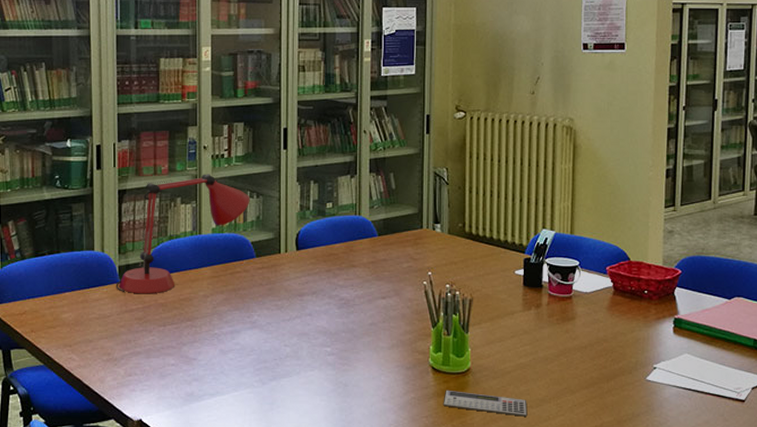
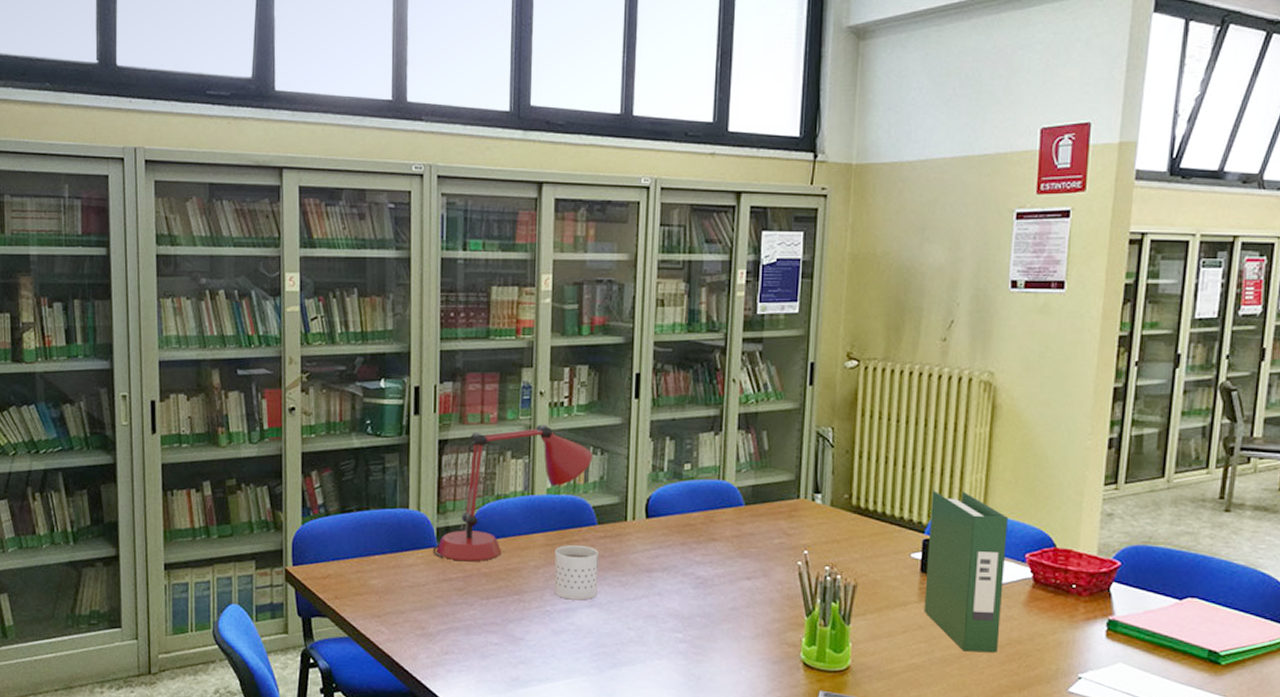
mug: none [220,276,259,323] -> present [554,545,600,601]
binder: none [527,217,591,351] -> present [924,490,1008,653]

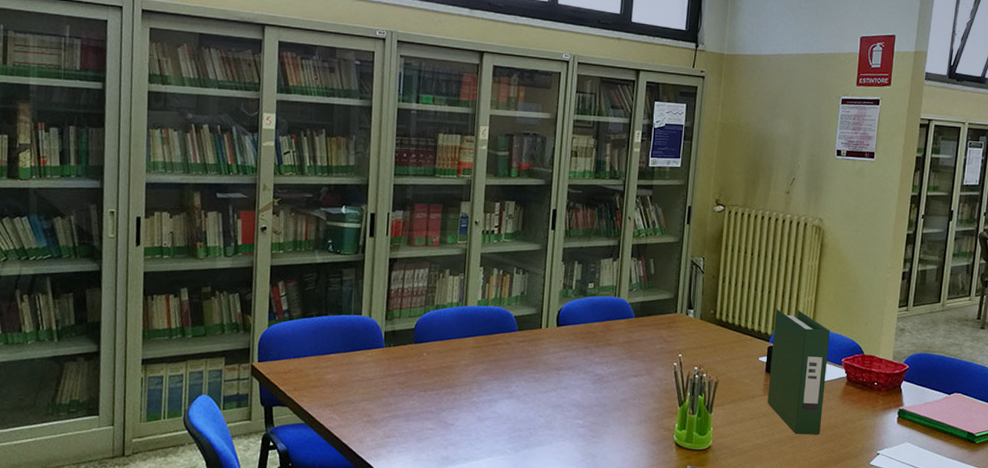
desk lamp: present [432,424,593,562] -> none [380,248,517,360]
mug: present [554,545,600,601] -> none [480,347,519,393]

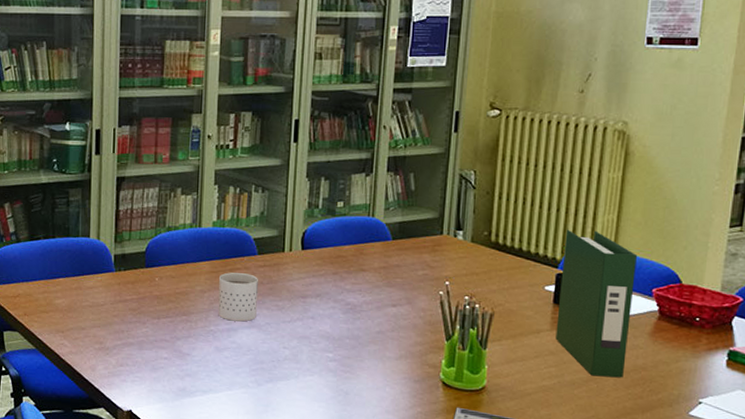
mug: none [480,347,519,393] -> present [218,272,259,322]

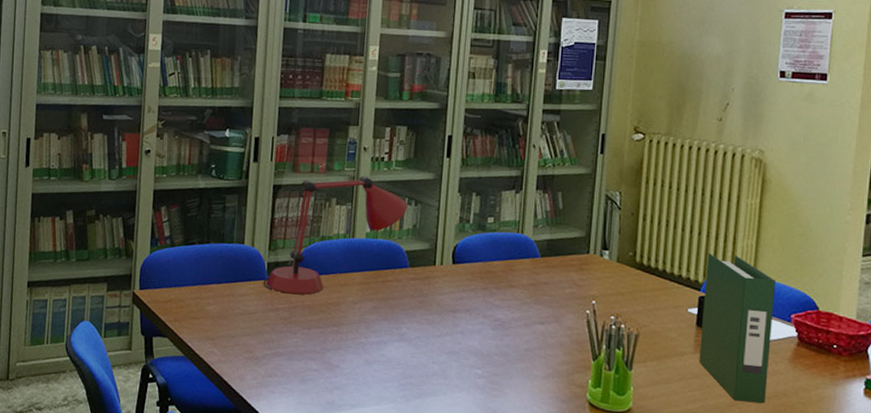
desk lamp: none [110,164,255,286] -> present [263,176,408,295]
mug: present [218,272,259,322] -> none [368,284,410,335]

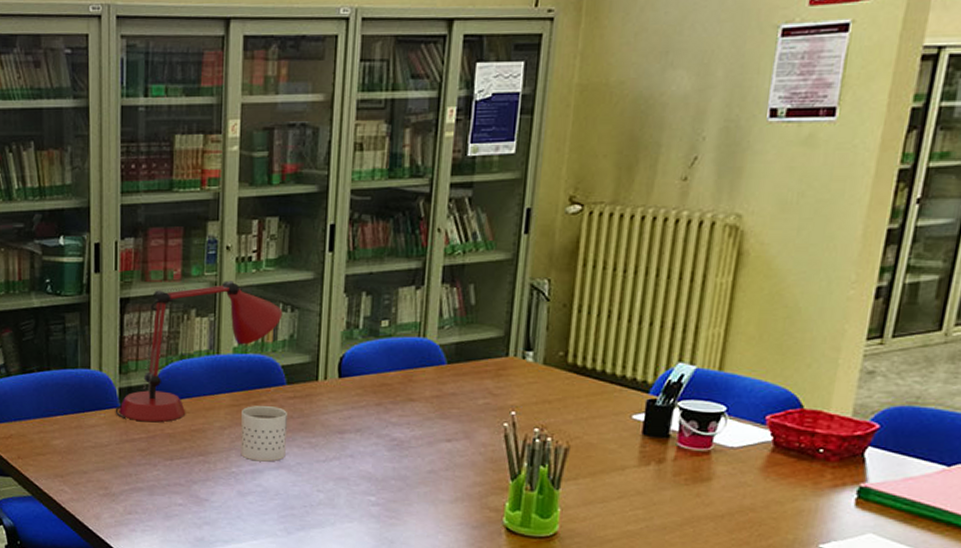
mug: none [368,284,410,335] -> present [240,406,288,462]
binder: present [699,252,775,404] -> none [644,346,748,521]

